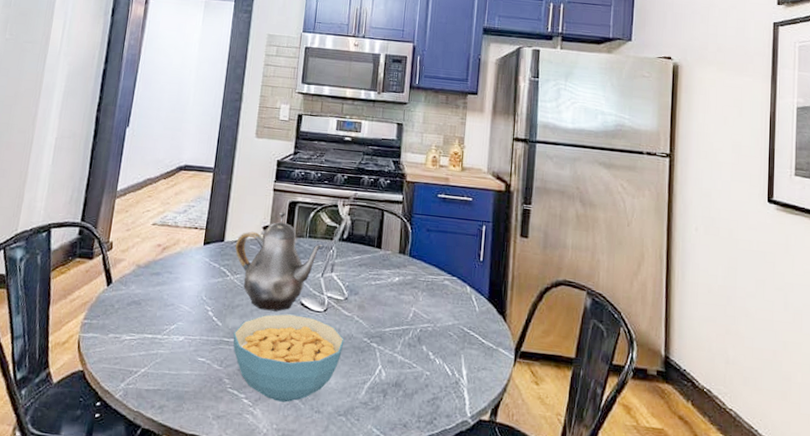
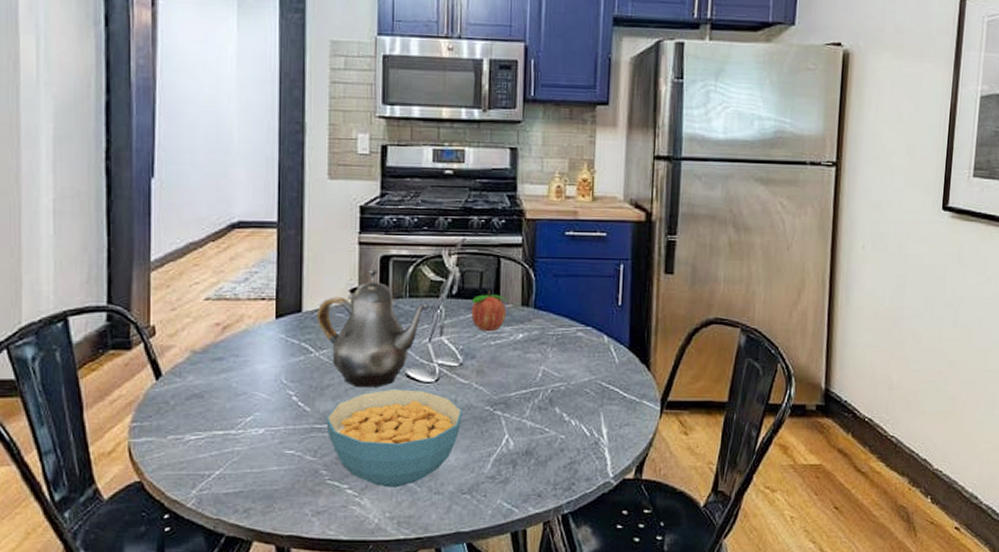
fruit: none [357,237,389,273] -> present [471,290,509,332]

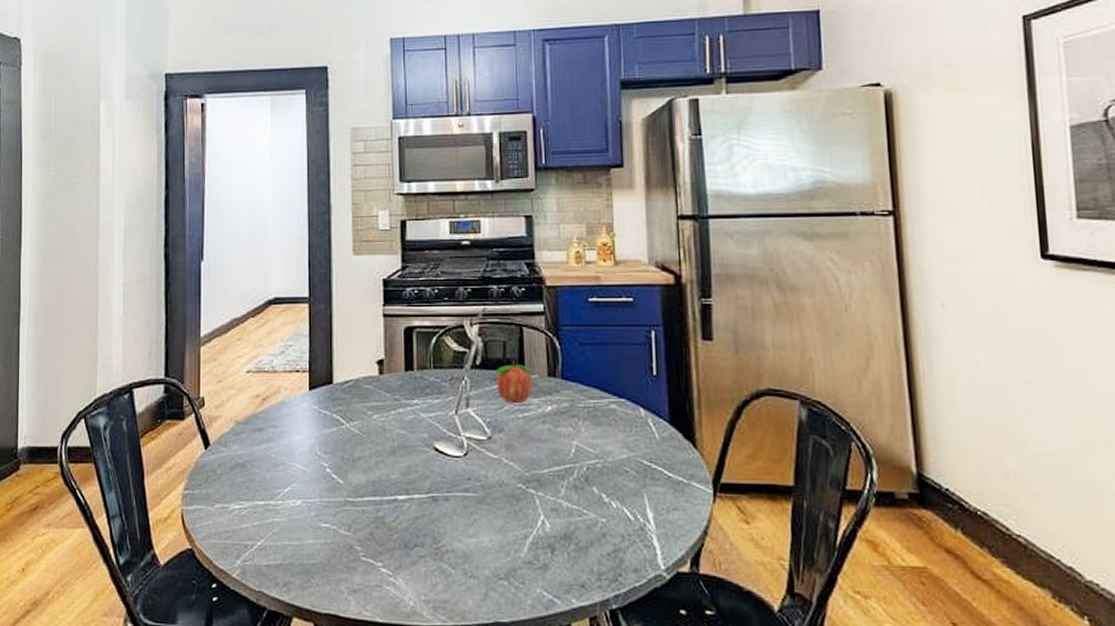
teapot: present [316,268,427,388] -> none [346,340,452,461]
cereal bowl: present [326,389,463,488] -> none [359,463,494,569]

